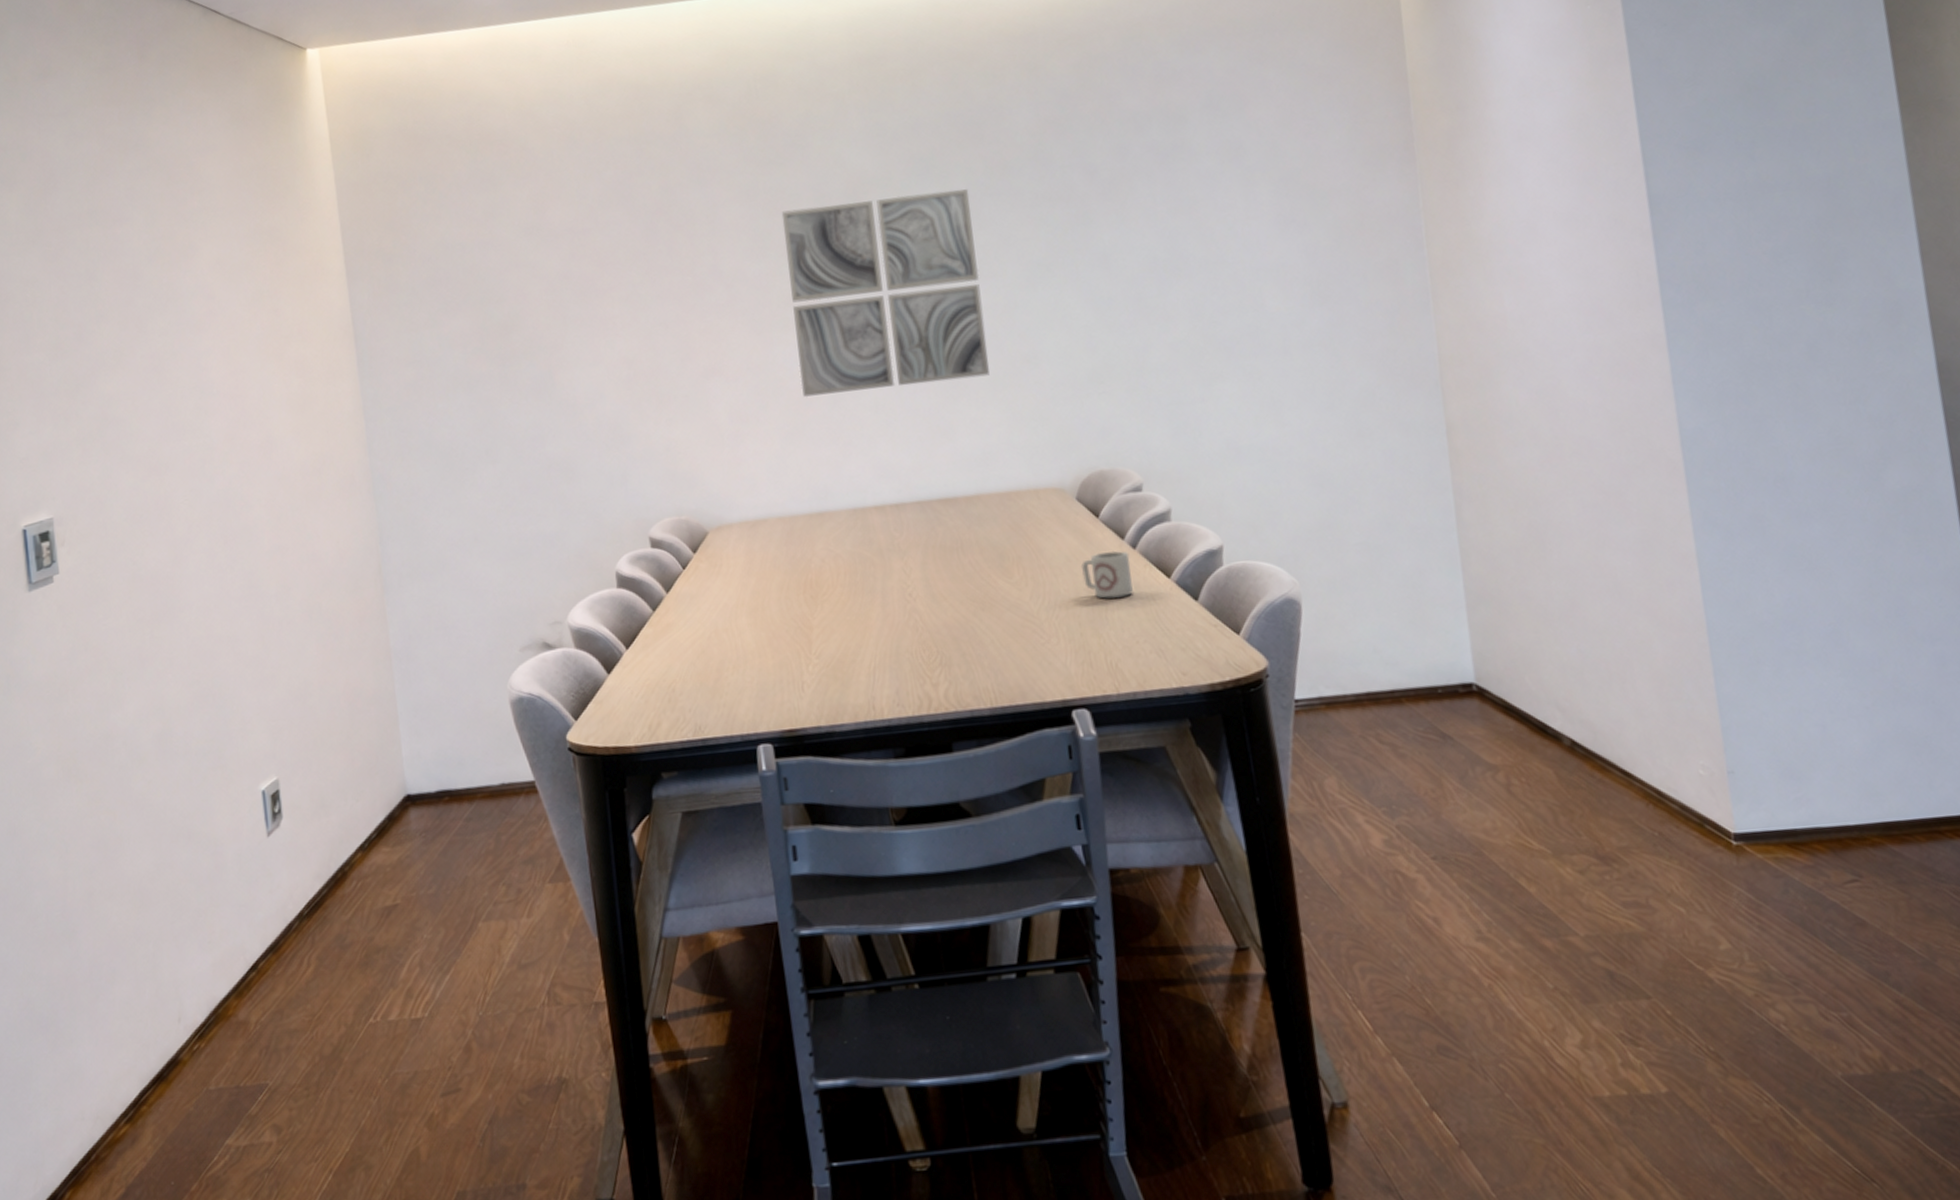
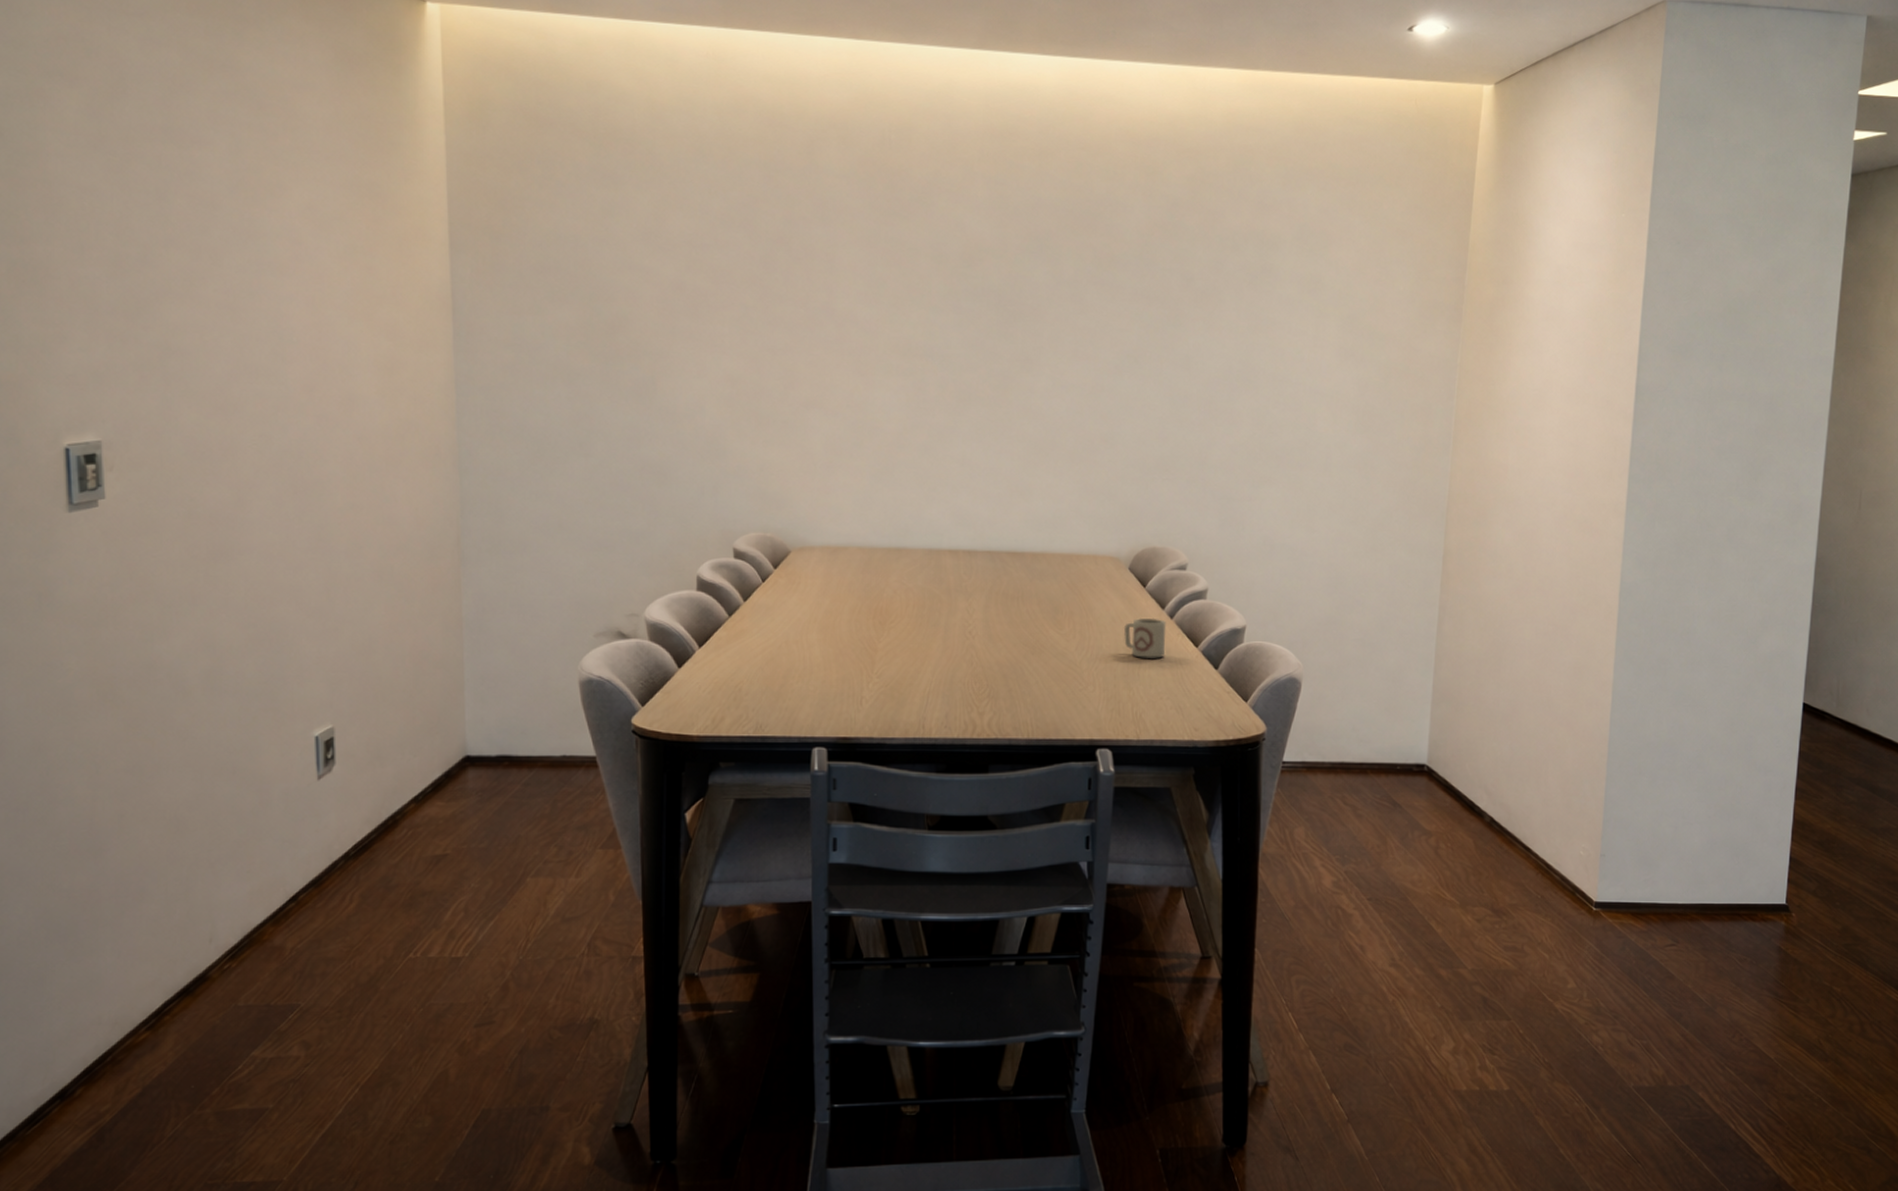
wall art: present [781,188,990,398] -> none [895,263,1076,448]

